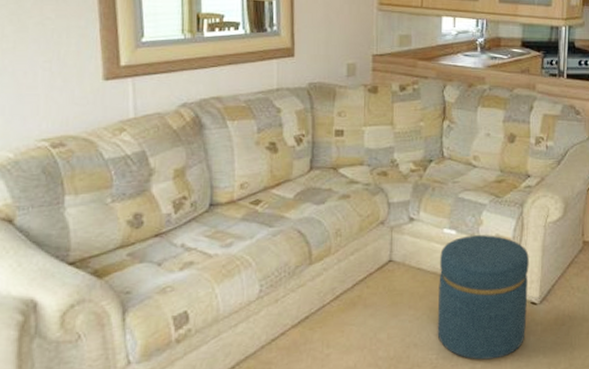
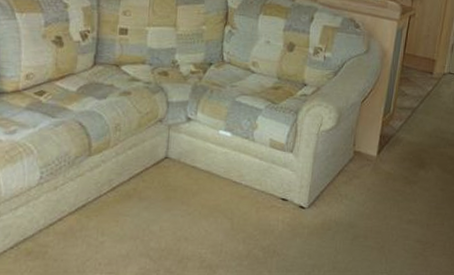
ottoman: present [437,235,529,360] -> none [207,138,301,257]

